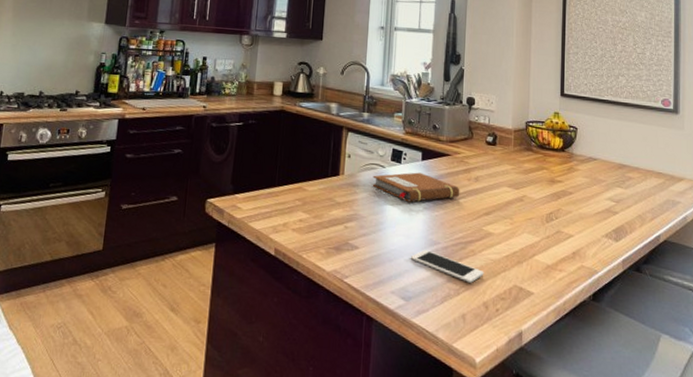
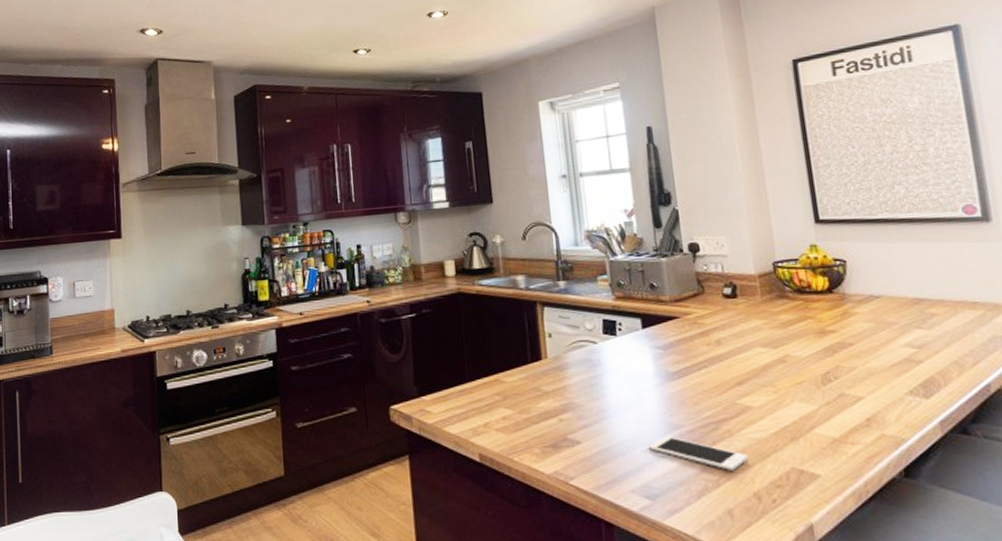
notebook: present [372,172,460,202] -> none [583,343,700,381]

